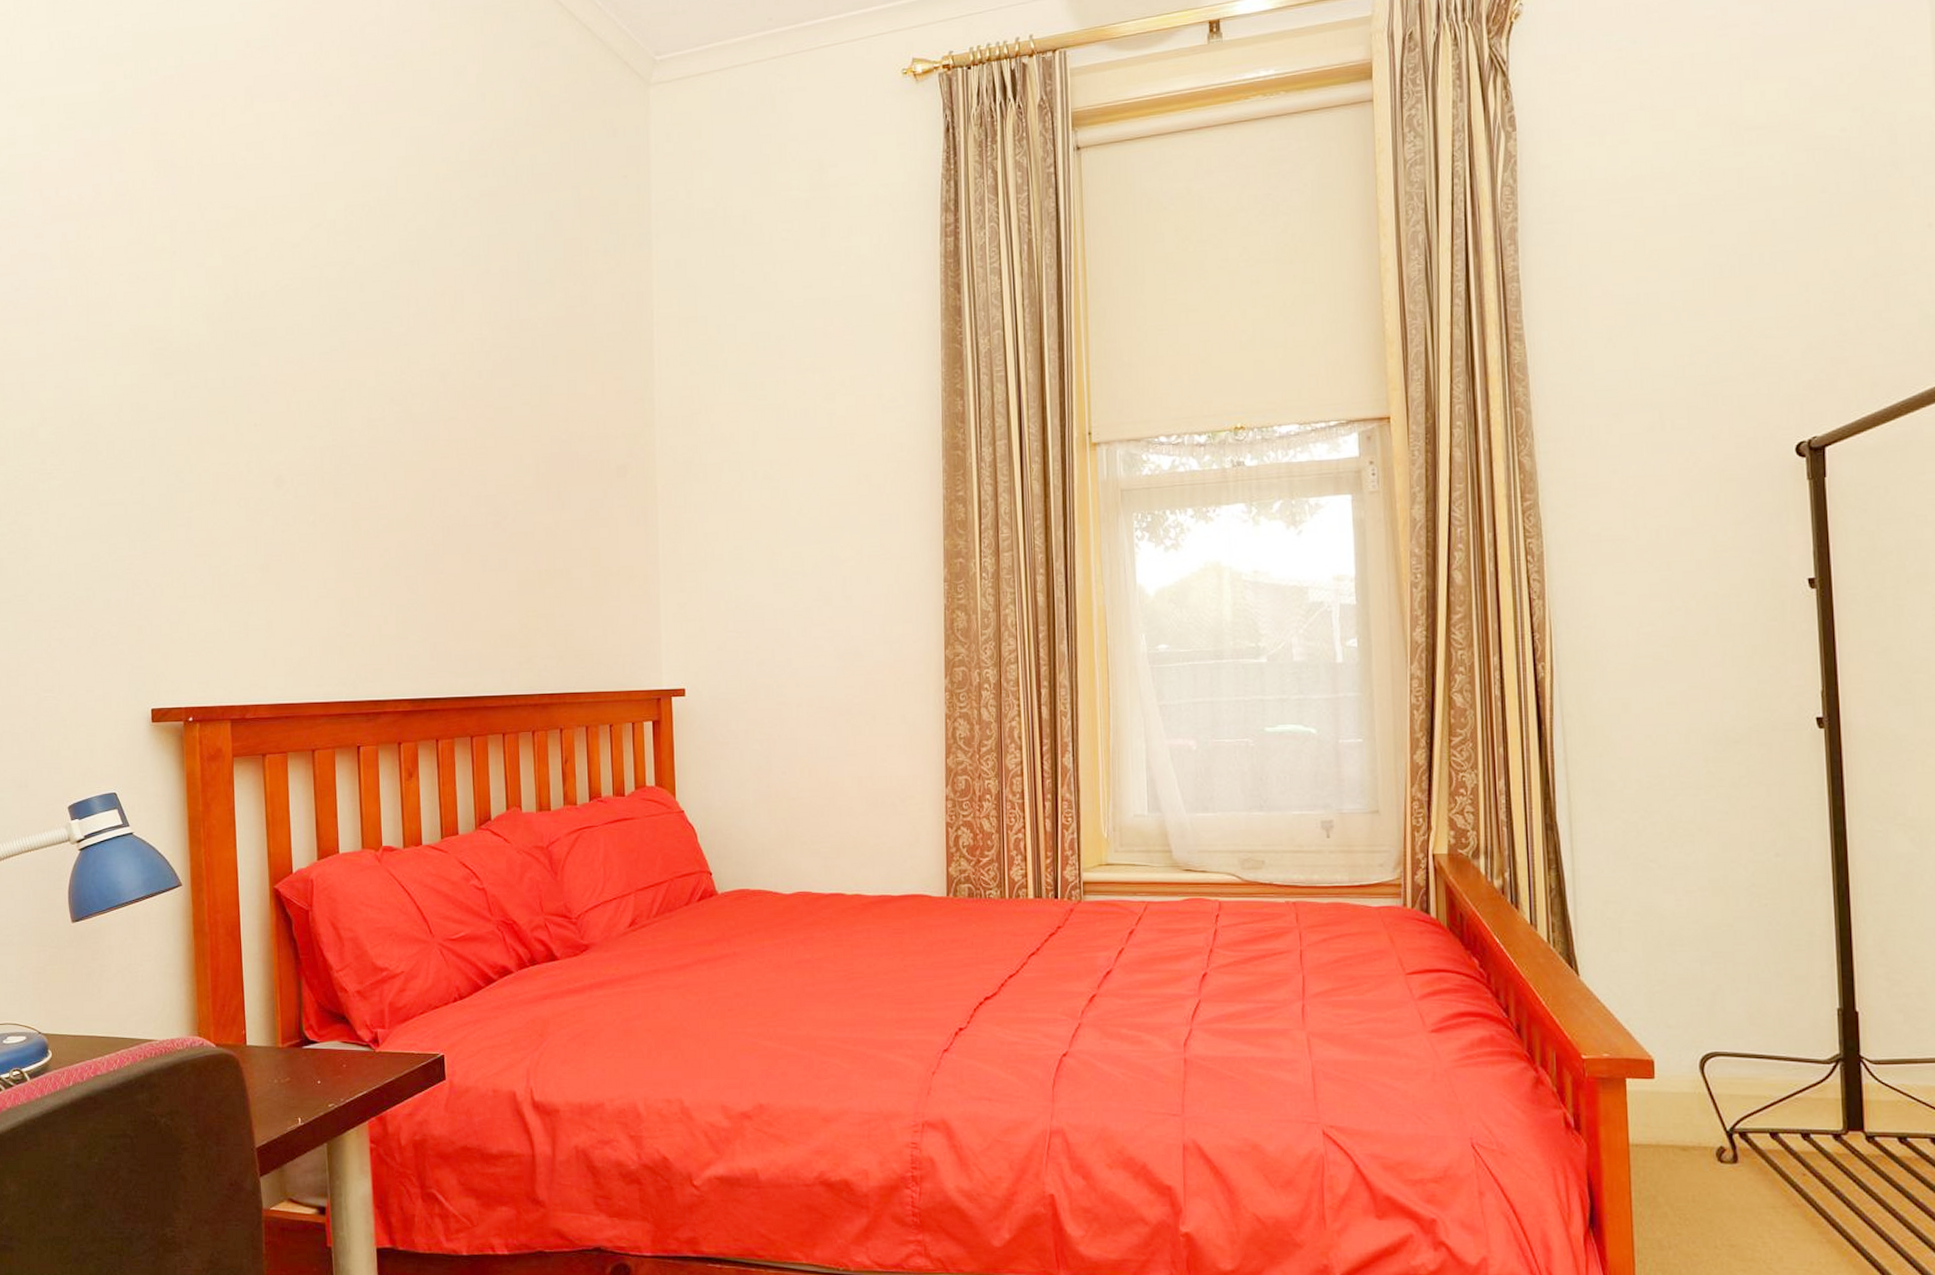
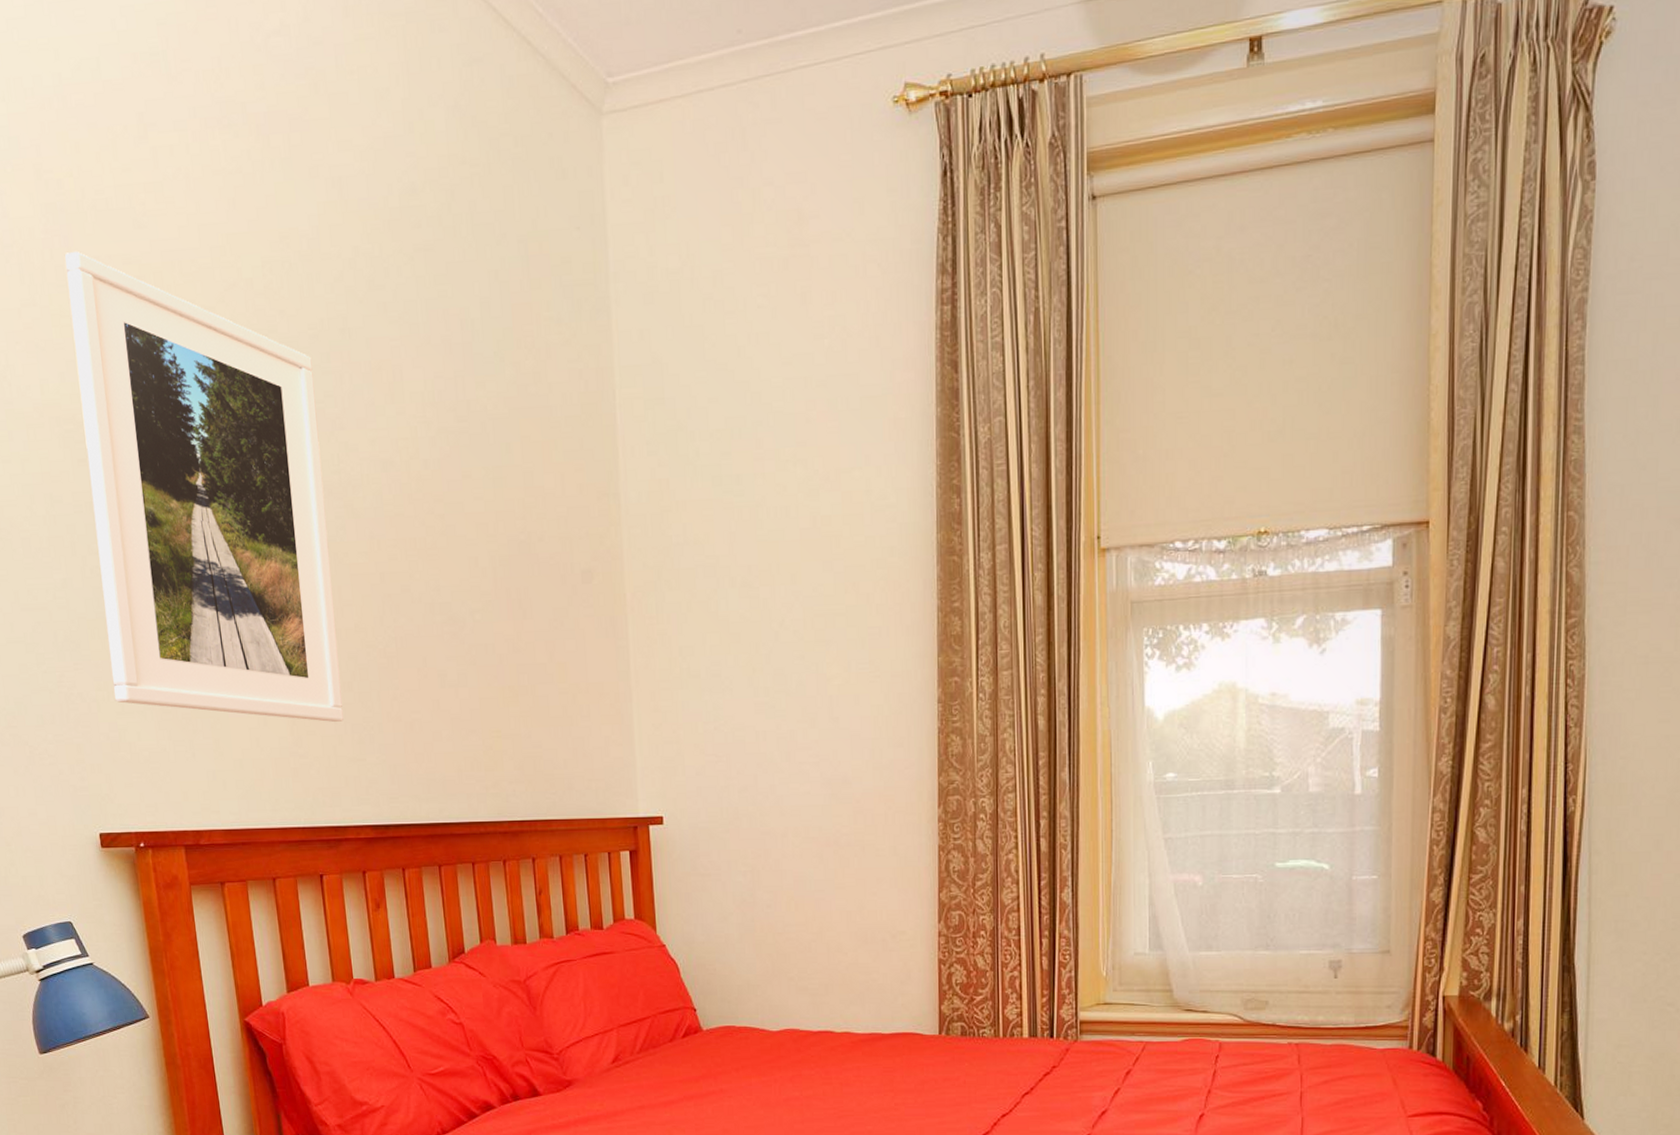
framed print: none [170,198,390,604] -> present [64,250,344,722]

